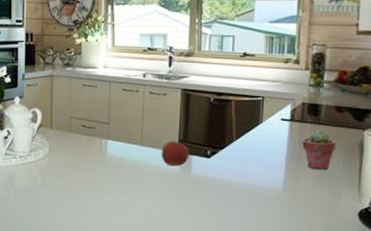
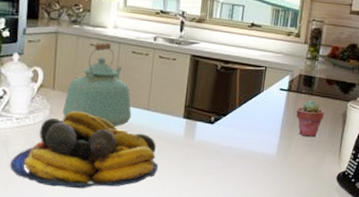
fruit bowl: none [16,148,156,223] -> present [10,110,159,189]
kettle: none [60,82,126,162] -> present [62,42,132,127]
apple: present [161,140,190,167] -> none [167,106,195,132]

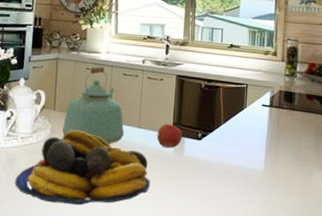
apple: none [167,106,195,132] -> present [157,123,183,148]
potted succulent: present [296,100,325,137] -> none [280,115,308,151]

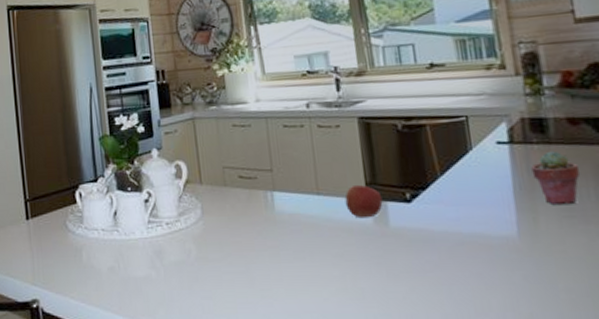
fruit bowl: present [15,129,151,206] -> none [168,206,349,305]
kettle: present [61,66,125,144] -> none [215,119,300,220]
potted succulent: none [280,115,308,151] -> present [531,150,581,204]

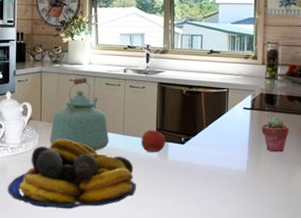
fruit bowl: none [168,206,349,305] -> present [8,138,137,209]
kettle: none [215,119,300,220] -> present [49,77,110,151]

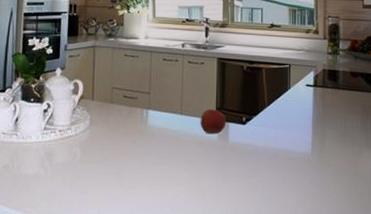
fruit bowl: present [8,138,137,209] -> none [54,119,196,199]
kettle: present [49,77,110,151] -> none [101,52,167,133]
potted succulent: present [261,116,290,151] -> none [325,94,354,131]

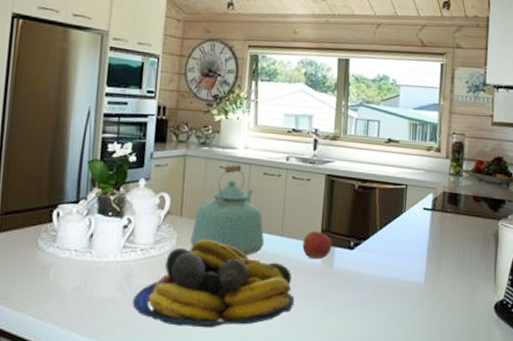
fruit bowl: none [54,119,196,199] -> present [133,239,295,328]
kettle: none [101,52,167,133] -> present [190,164,265,256]

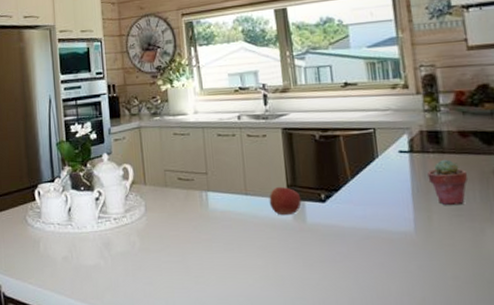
fruit bowl: present [133,239,295,328] -> none [115,204,271,290]
kettle: present [190,164,265,256] -> none [157,129,230,217]
potted succulent: none [443,219,474,261] -> present [427,159,469,205]

